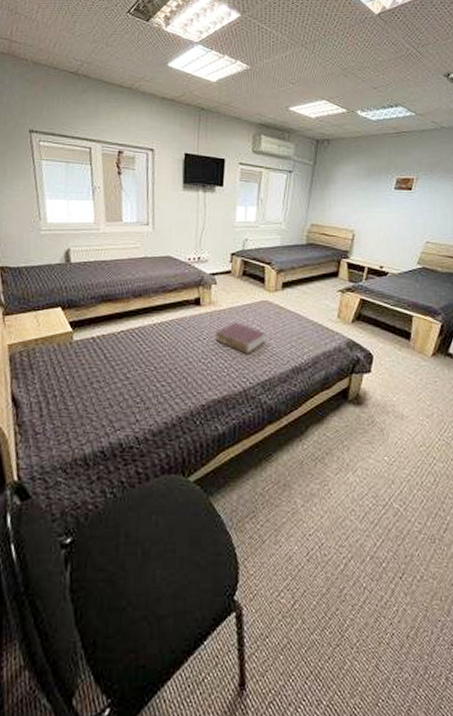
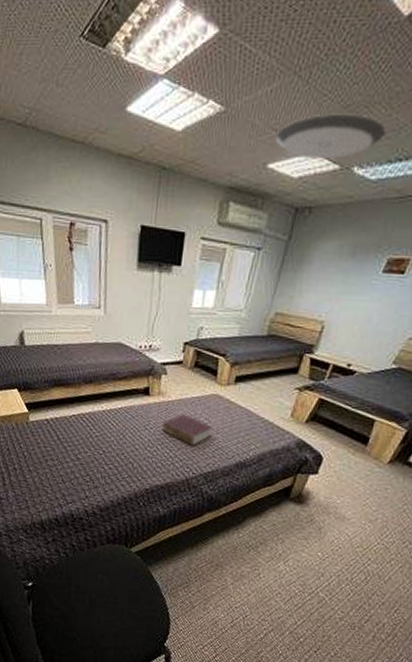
ceiling light fixture: none [293,73,378,105] -> present [275,113,387,160]

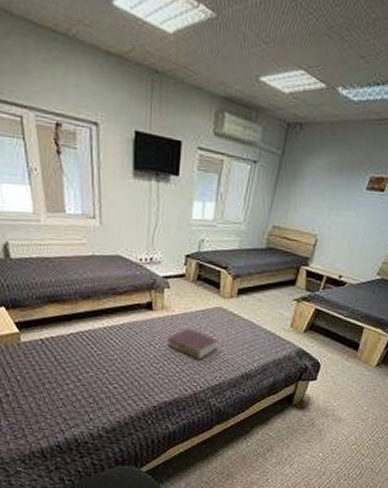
ceiling light fixture: present [275,113,387,160] -> none [266,32,366,78]

